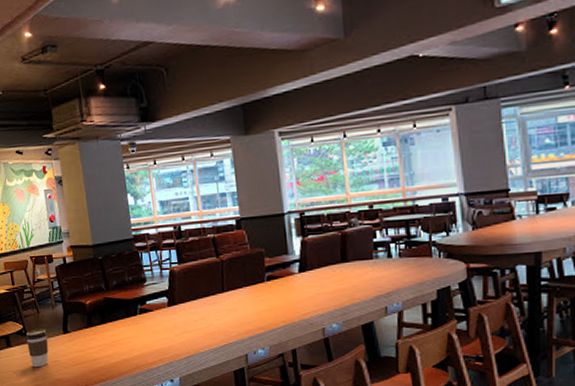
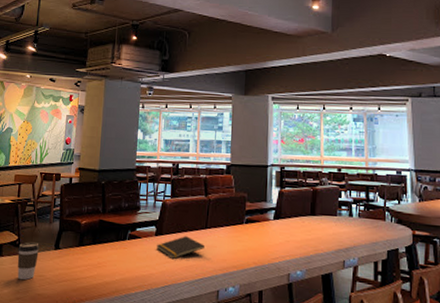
notepad: none [171,303,224,328] -> present [157,236,204,259]

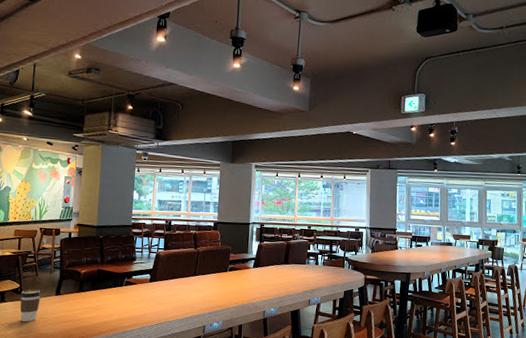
notepad: present [157,236,204,259] -> none [151,282,193,301]

